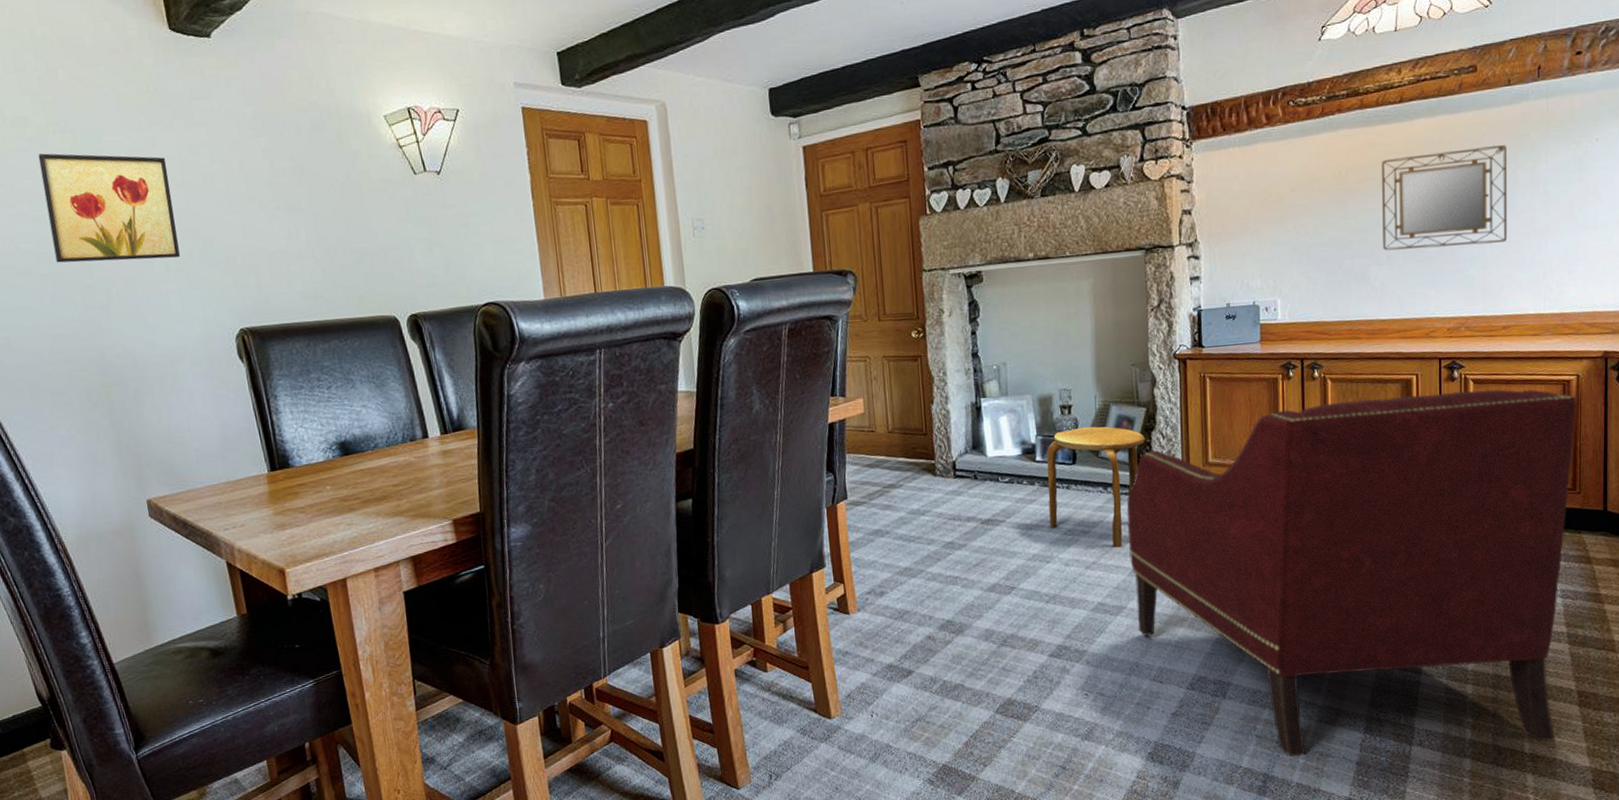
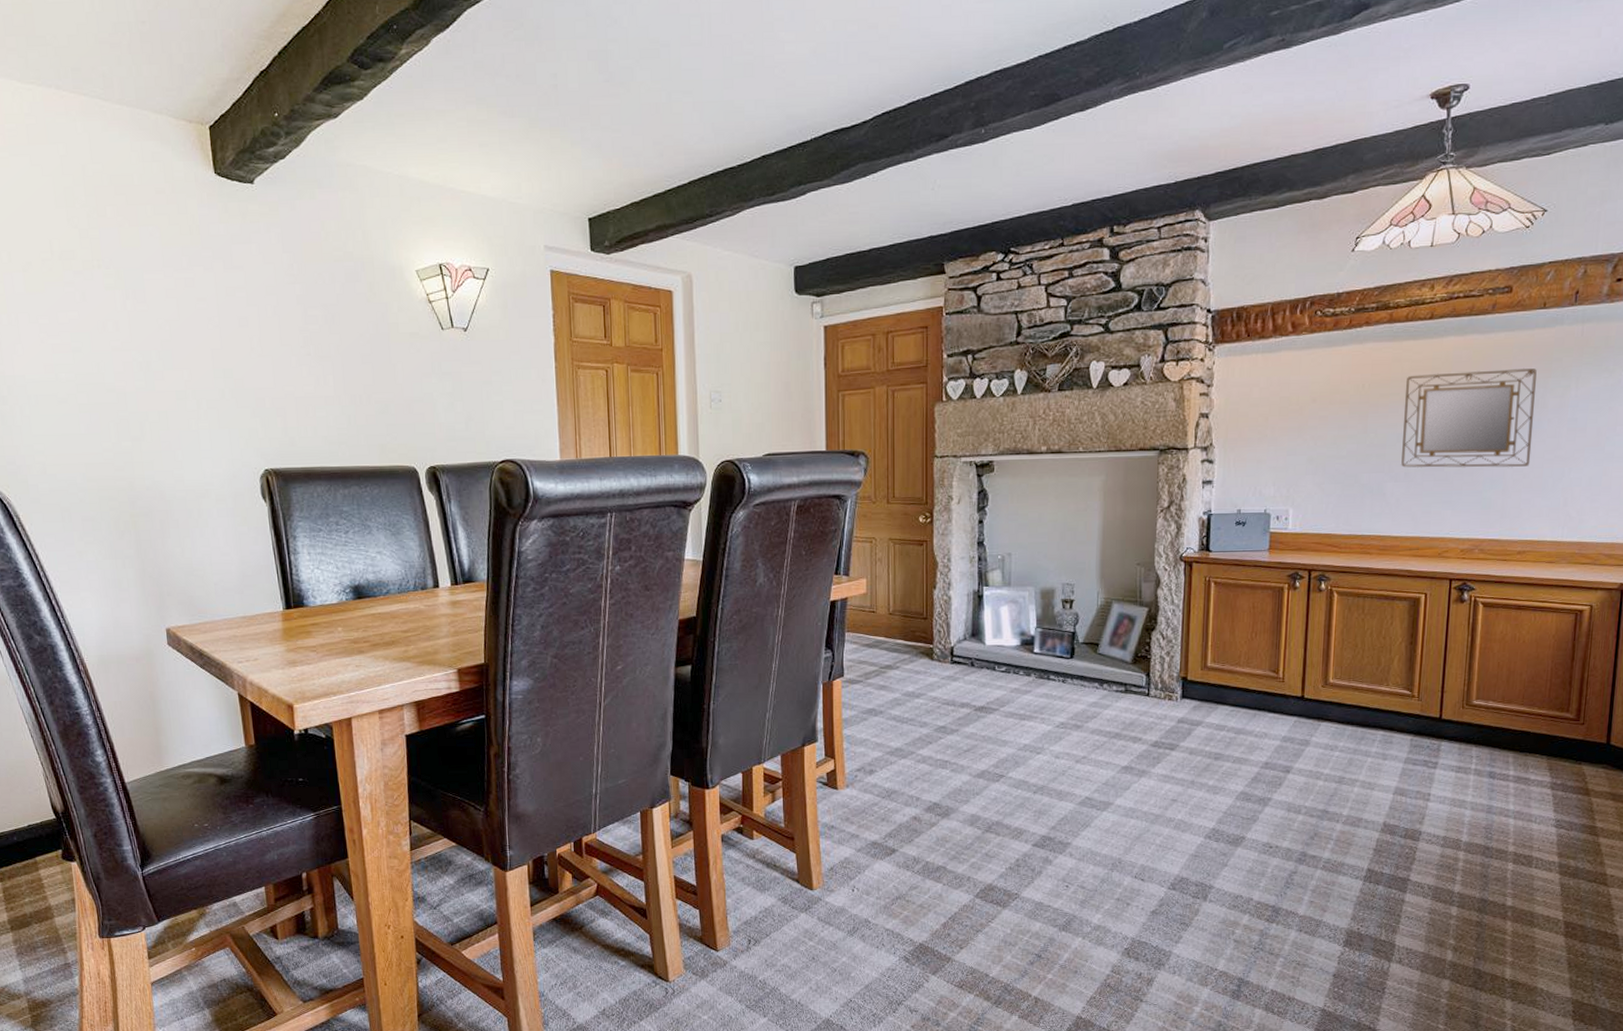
wall art: present [38,153,180,263] -> none [82,287,212,397]
stool: present [1046,426,1146,548] -> none [1043,623,1146,745]
armchair: present [1126,389,1577,757] -> none [1120,613,1588,968]

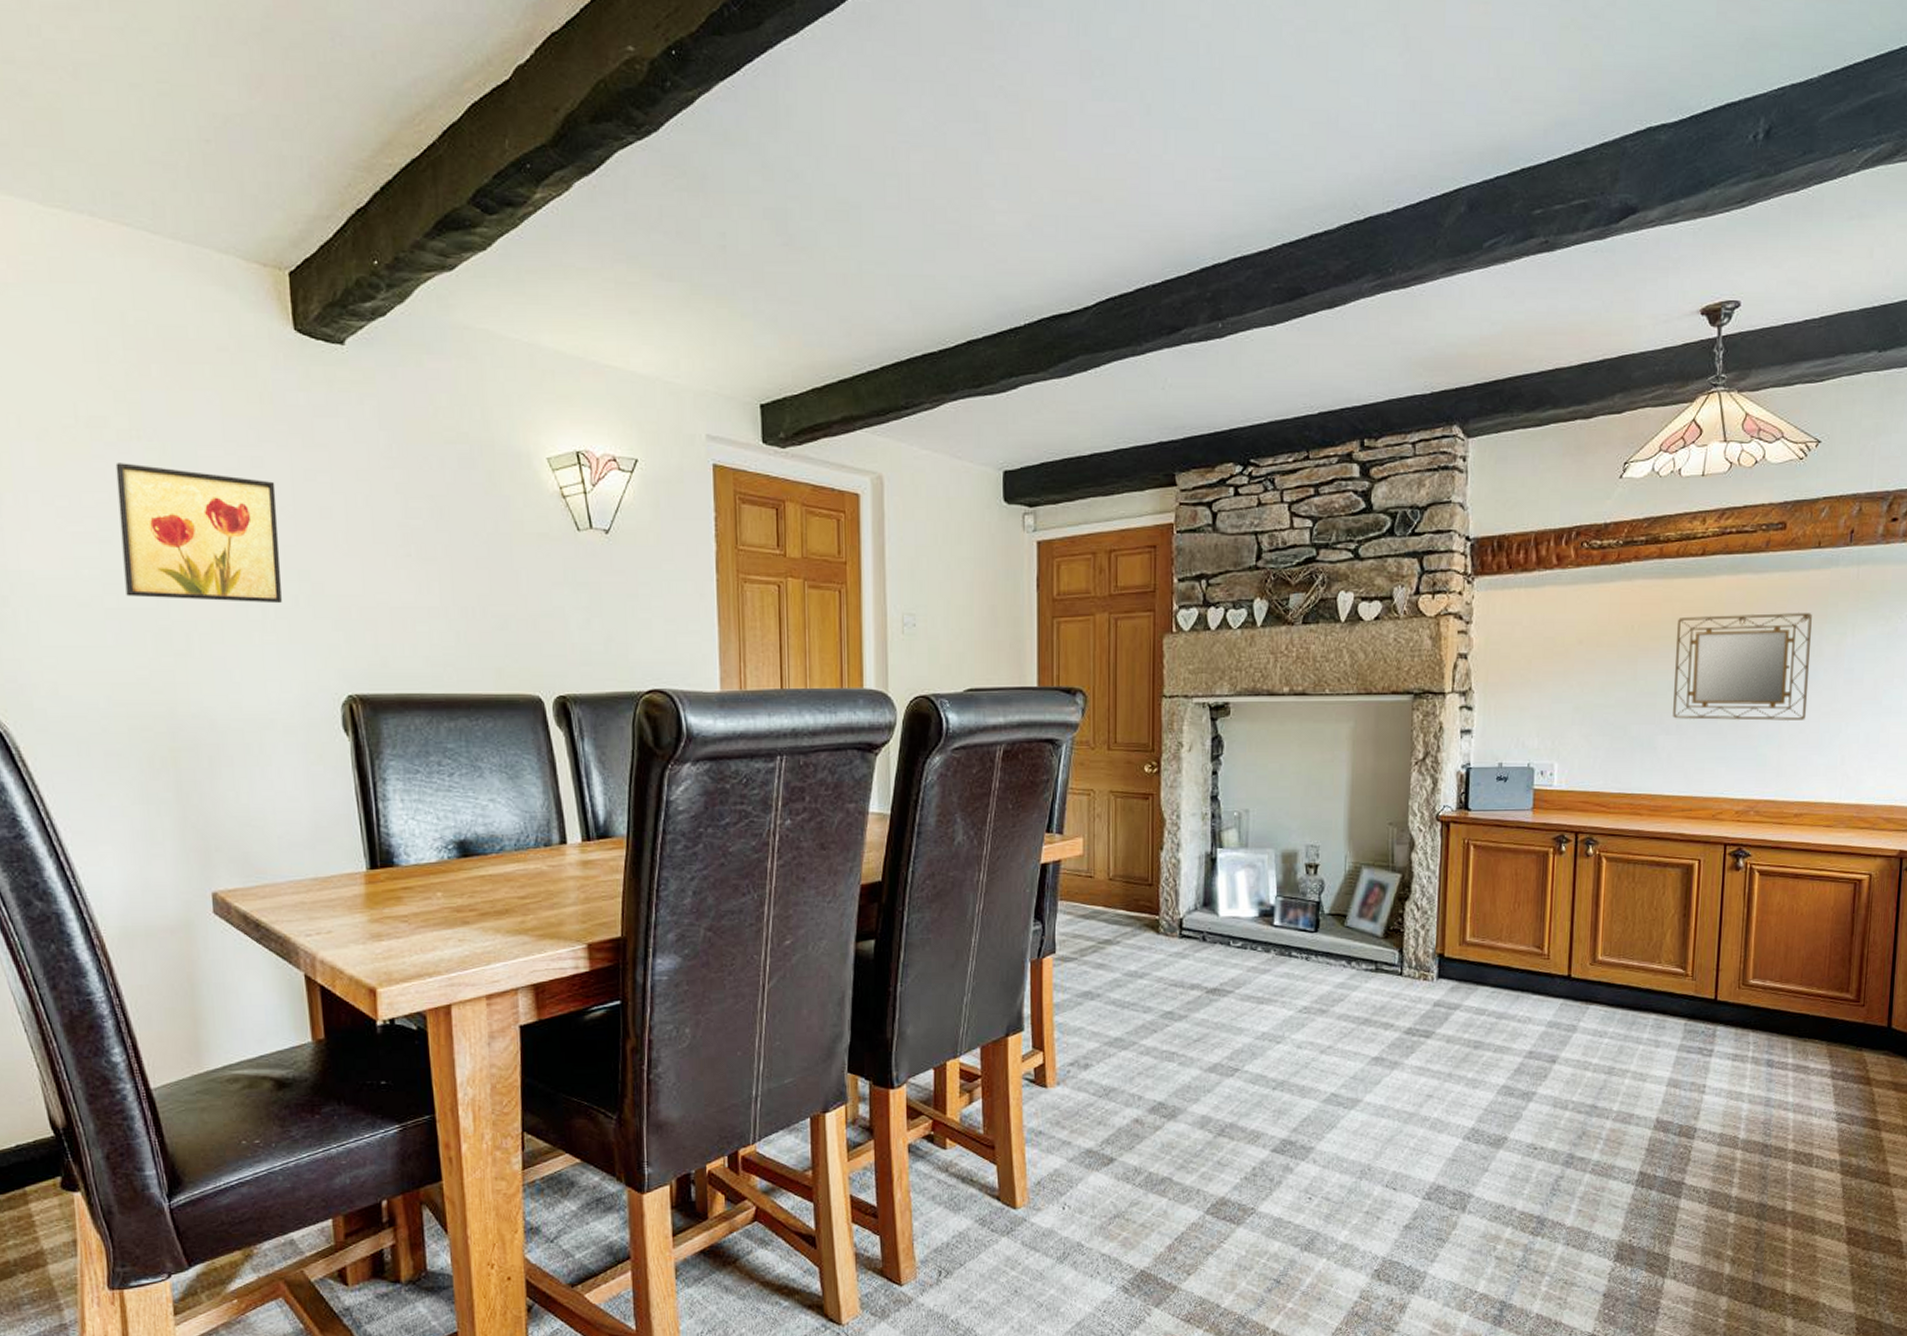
wall art: none [82,287,212,397] -> present [115,463,282,604]

